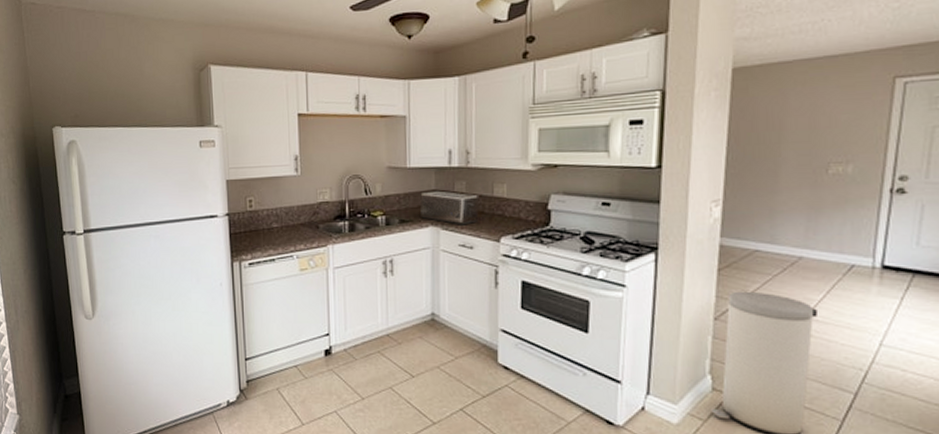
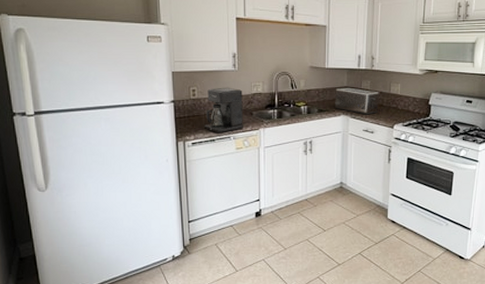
coffee maker: none [263,195,309,252] -> present [205,87,244,134]

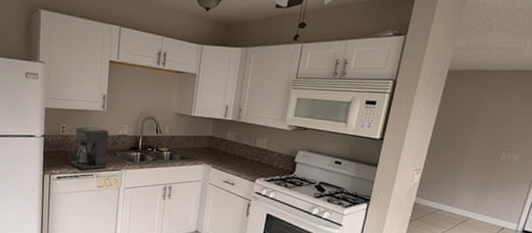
toaster: present [335,87,379,115] -> none [197,136,244,167]

